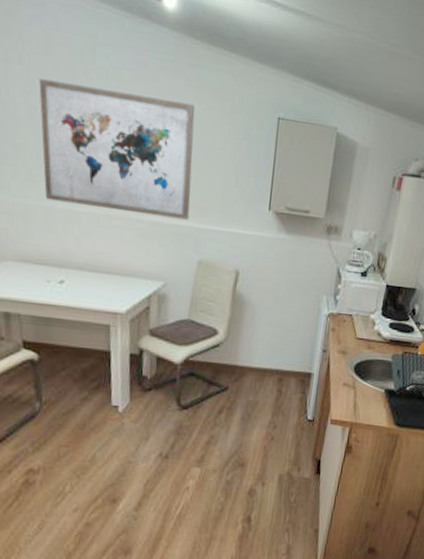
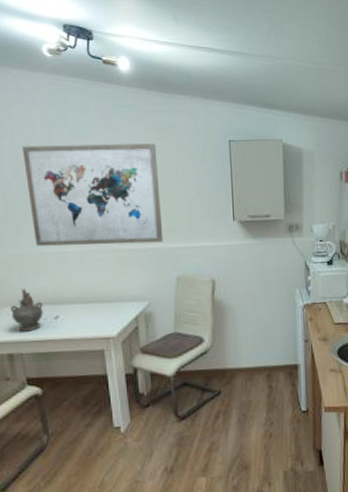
ceremonial vessel: none [11,244,48,292] -> present [11,289,43,332]

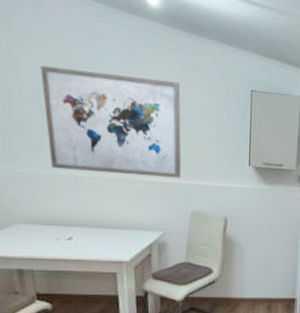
ceremonial vessel: present [11,289,43,332] -> none [22,208,56,250]

